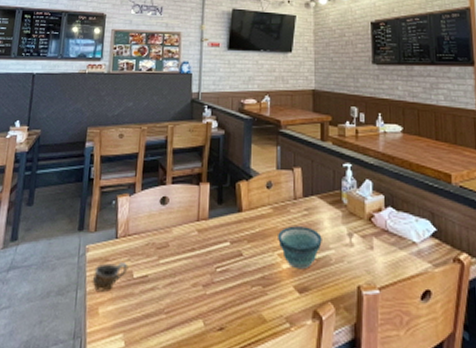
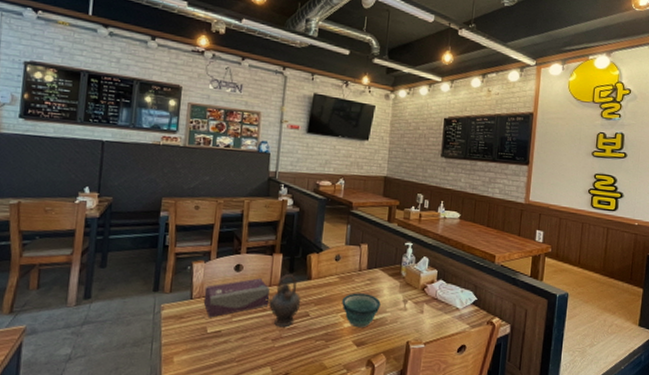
cup: present [92,262,128,292] -> none [167,319,203,344]
tissue box: none [129,212,199,260] -> present [203,278,270,318]
teapot: none [192,205,233,271] -> present [264,273,301,328]

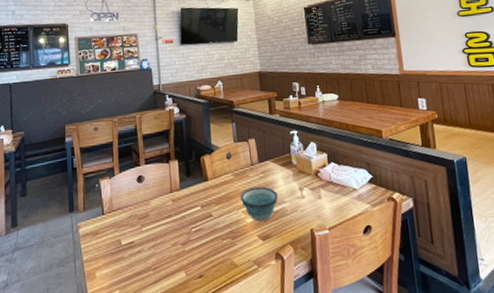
tissue box: present [203,278,270,318] -> none [113,186,173,230]
teapot: present [264,273,301,328] -> none [168,178,202,231]

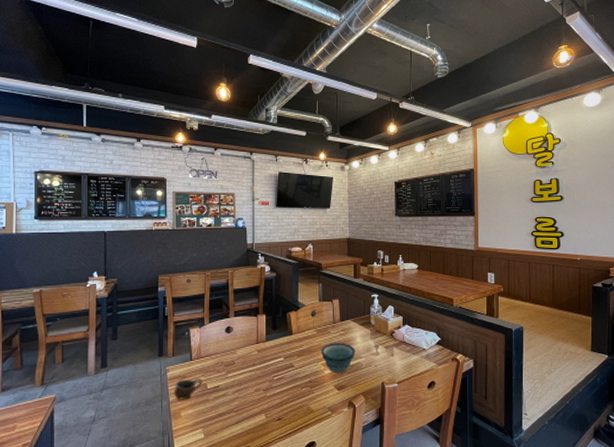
cup: none [87,233,117,259] -> present [174,378,203,400]

